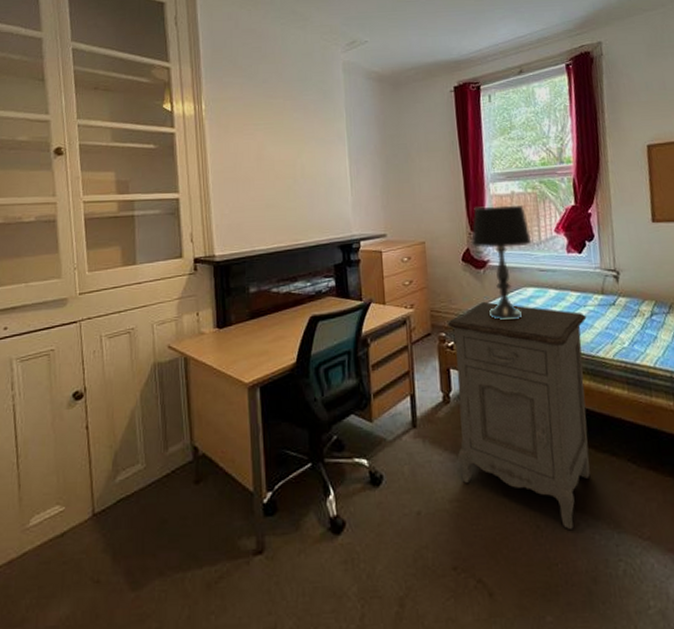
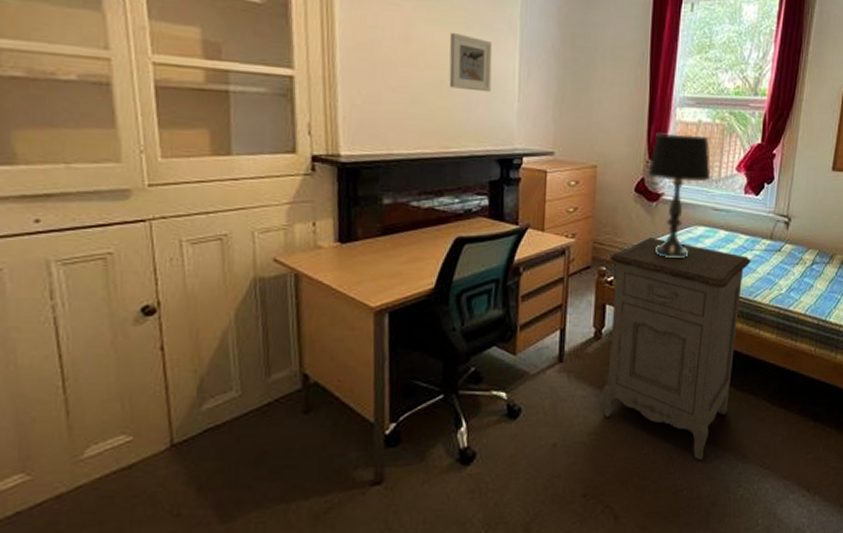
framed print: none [292,148,329,192] -> present [449,32,493,93]

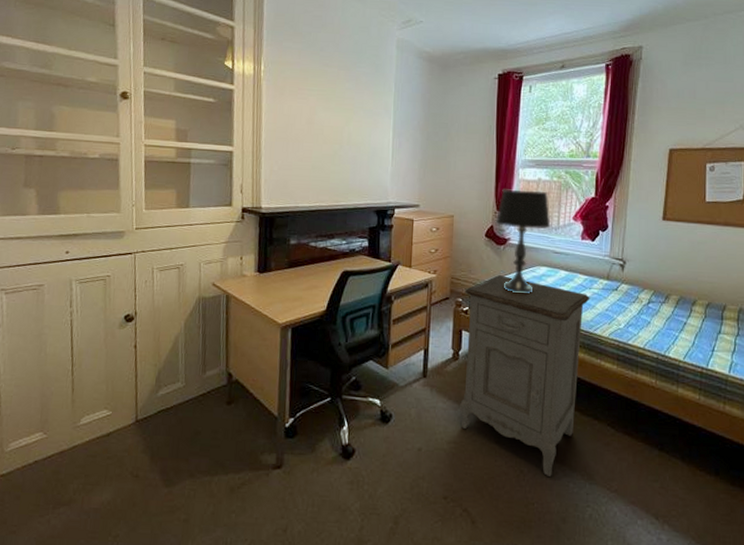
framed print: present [449,32,493,93] -> none [340,116,373,160]

